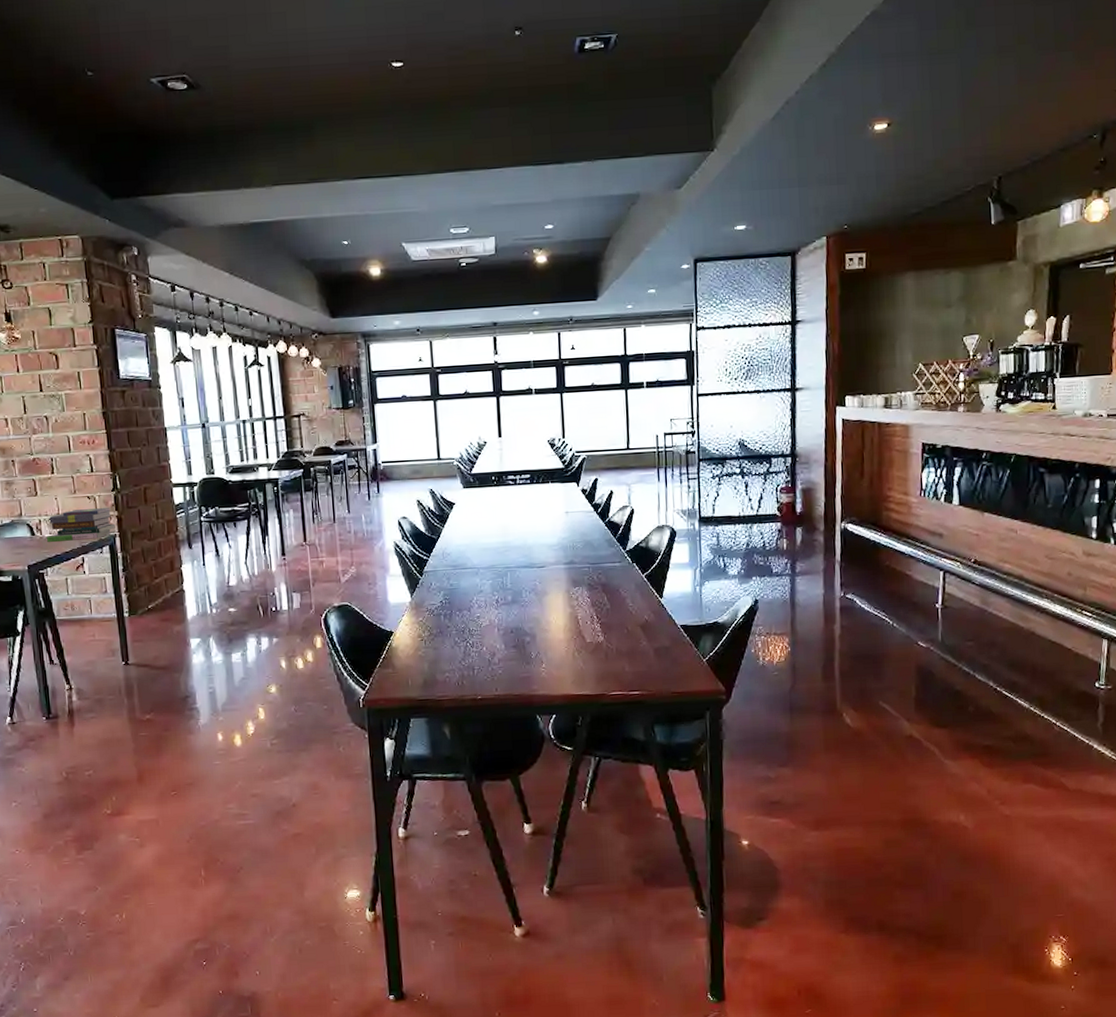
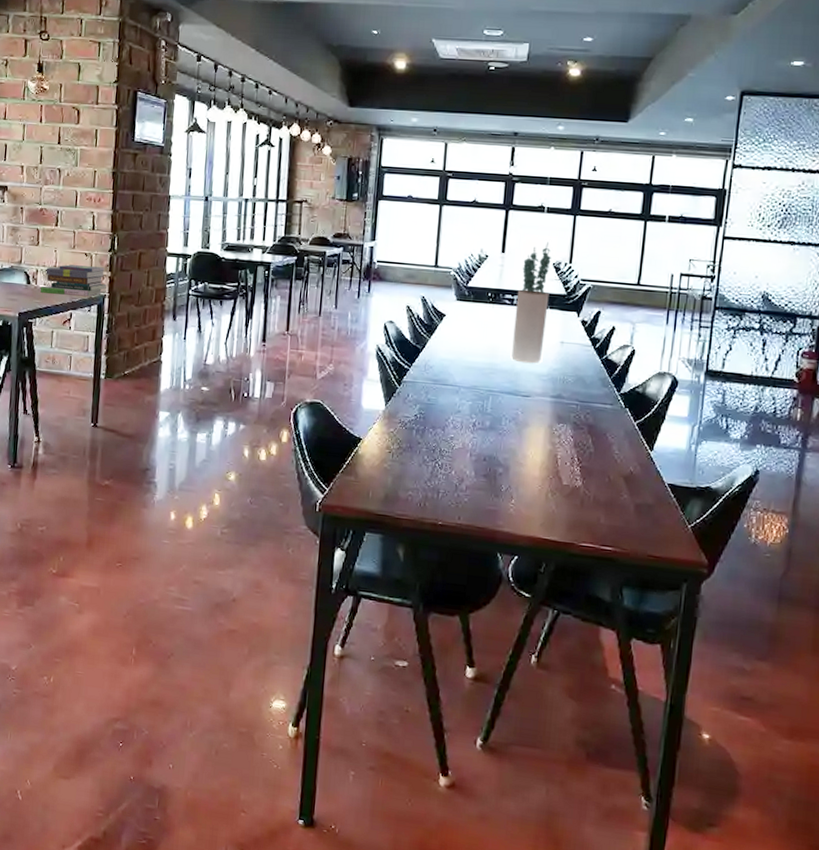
vase: none [518,421,551,537] -> present [511,242,551,364]

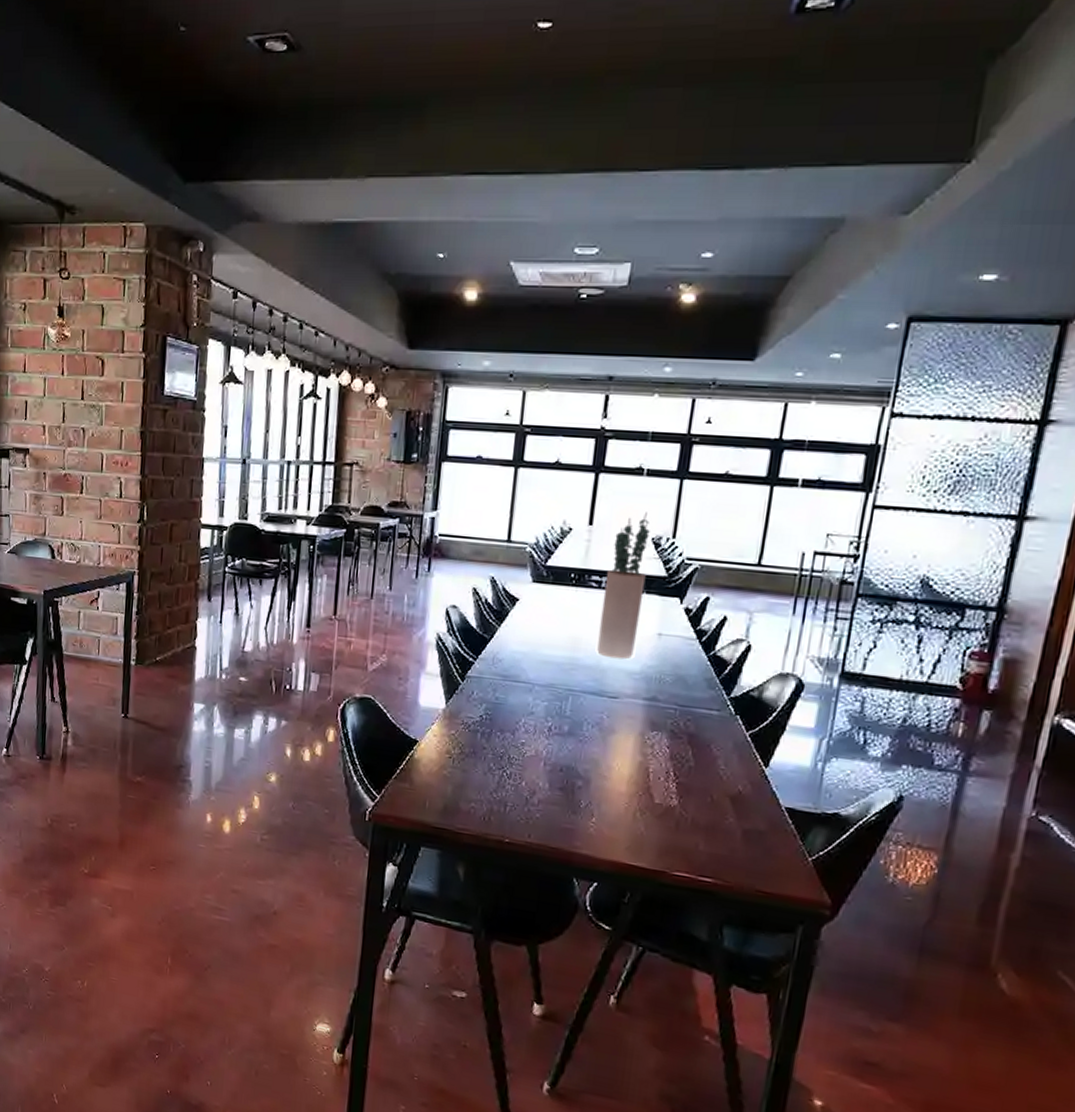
books: present [41,264,107,297] -> none [66,537,136,574]

